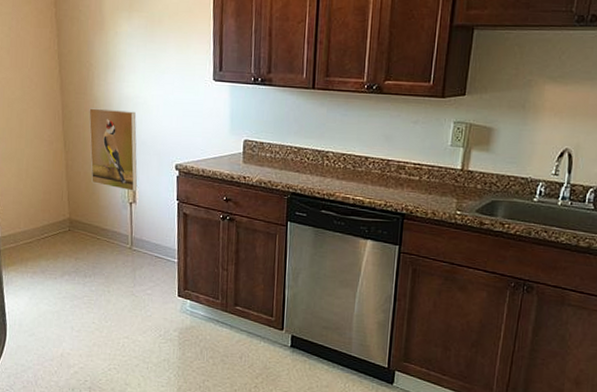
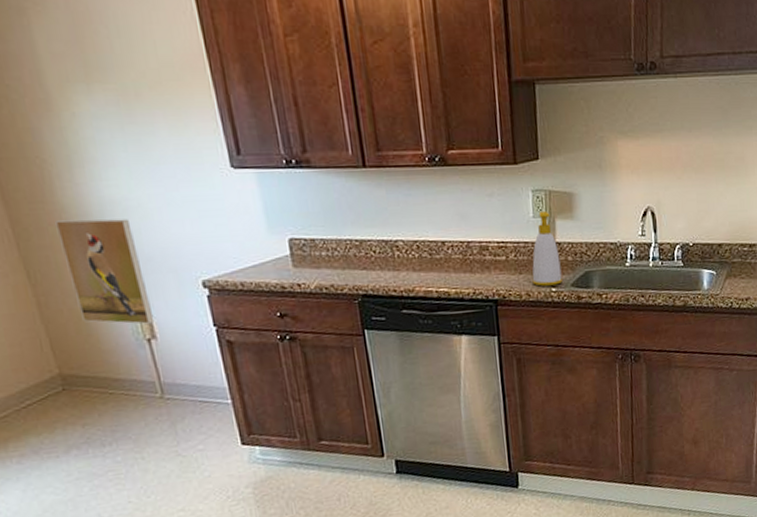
soap bottle: none [440,141,470,209] -> present [532,210,562,286]

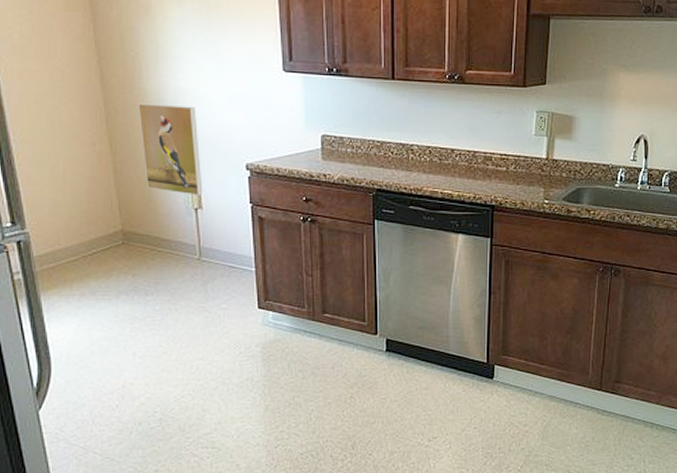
soap bottle: present [532,210,562,286] -> none [528,130,555,198]

